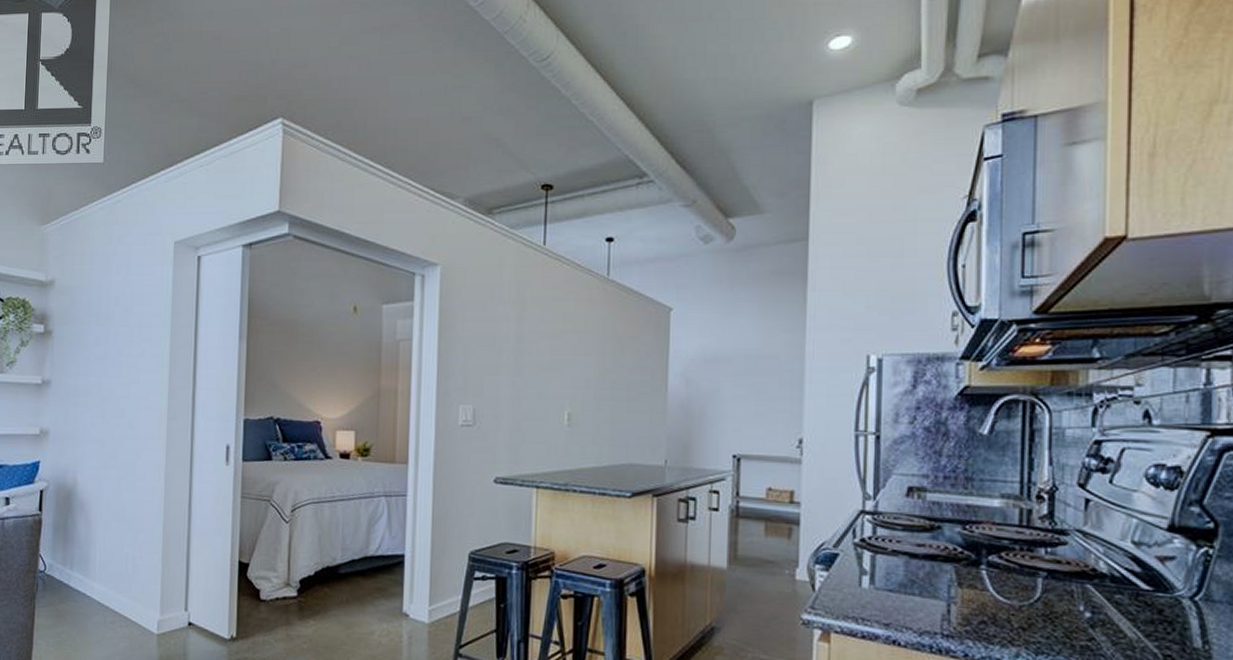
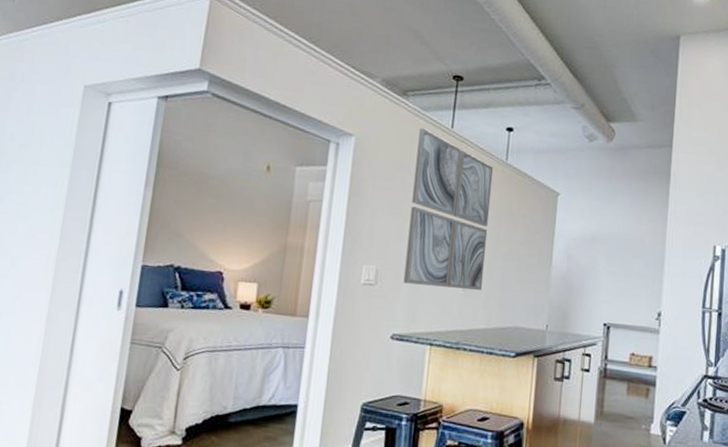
wall art: none [503,248,594,425] -> present [403,128,494,290]

